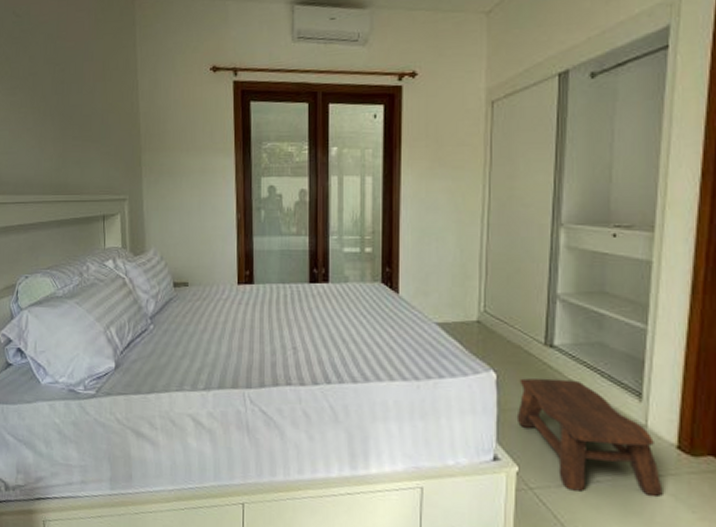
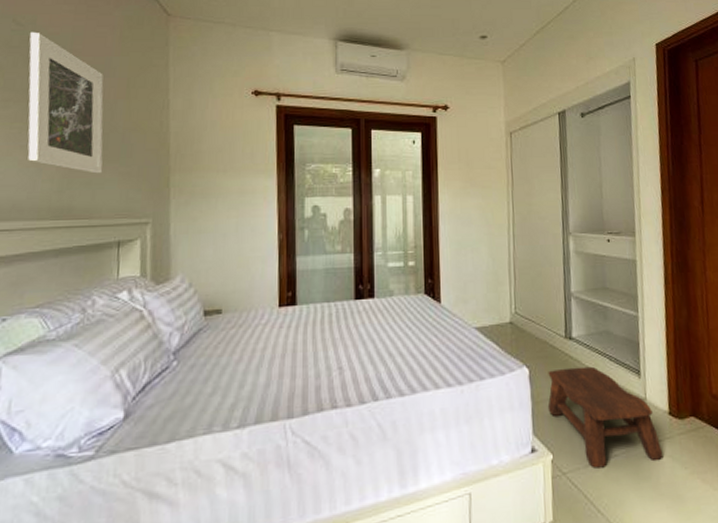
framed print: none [26,21,88,153] -> present [28,31,104,174]

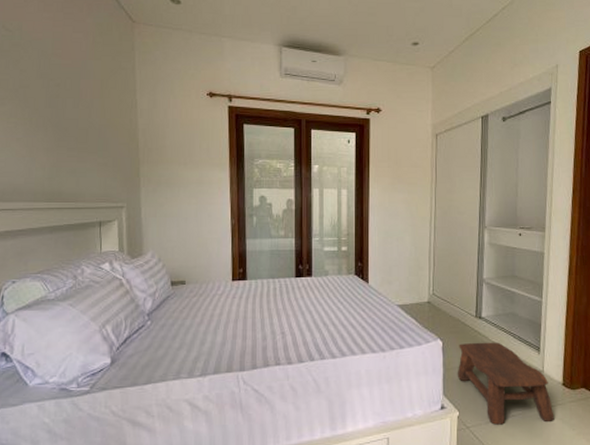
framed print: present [28,31,104,174] -> none [17,37,85,164]

